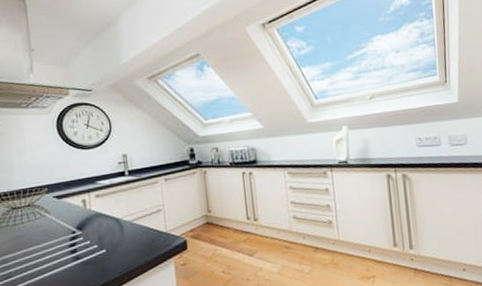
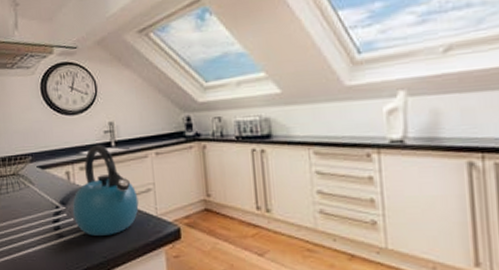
kettle: none [88,174,151,255] -> present [72,145,139,236]

